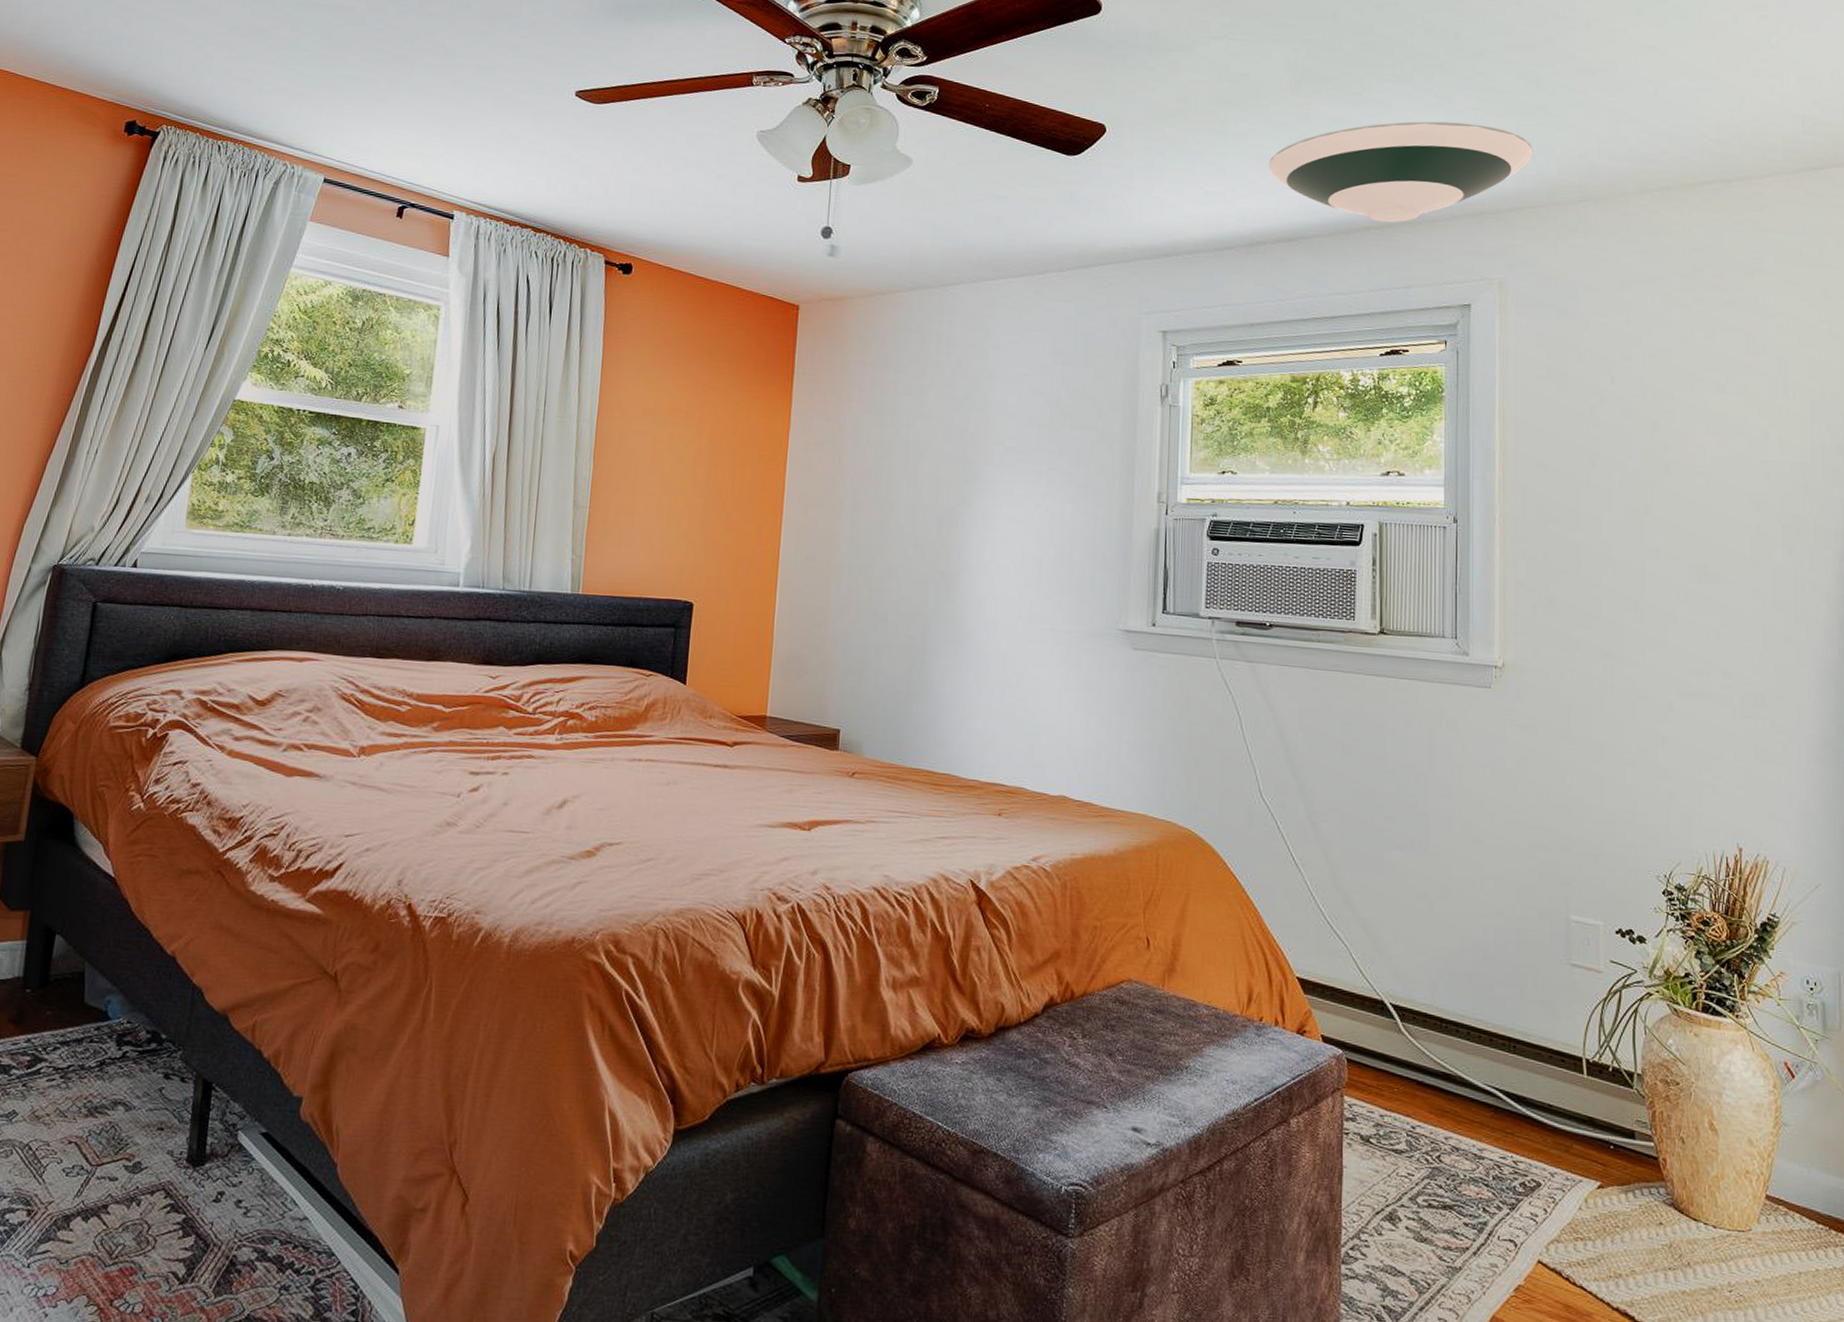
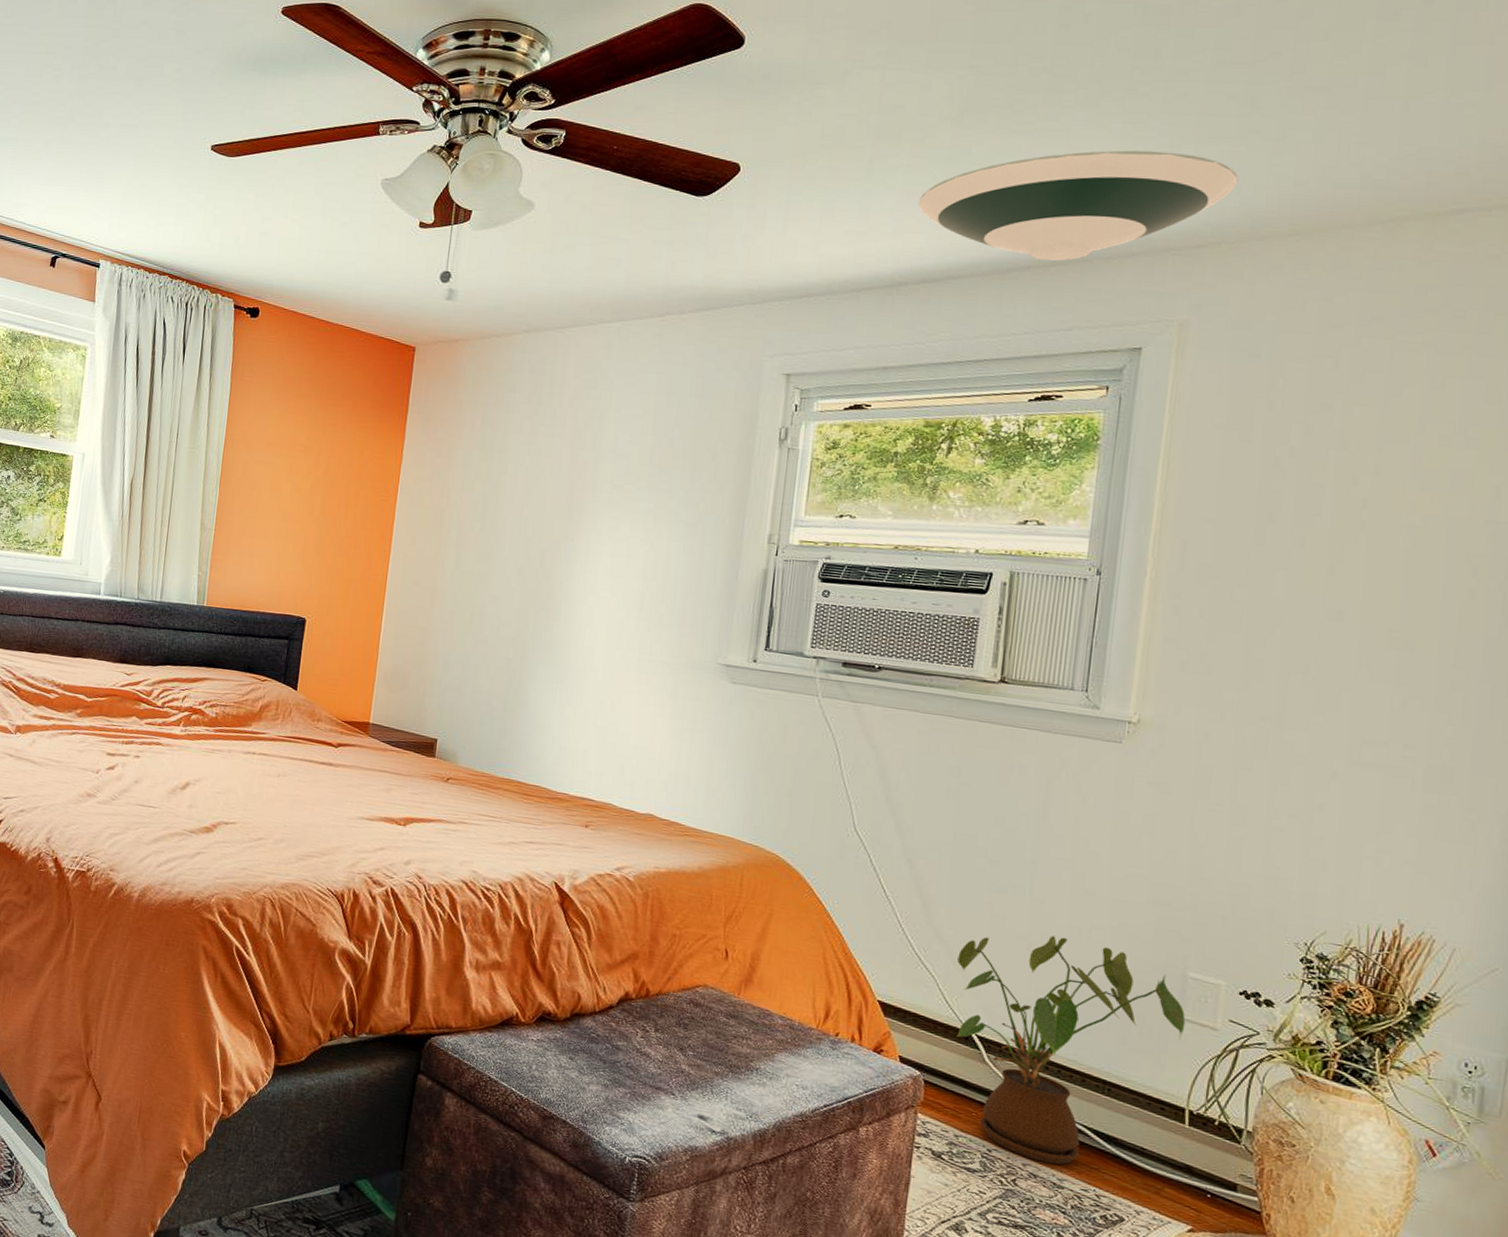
house plant: none [1367,890,1573,1134] -> present [956,936,1186,1165]

